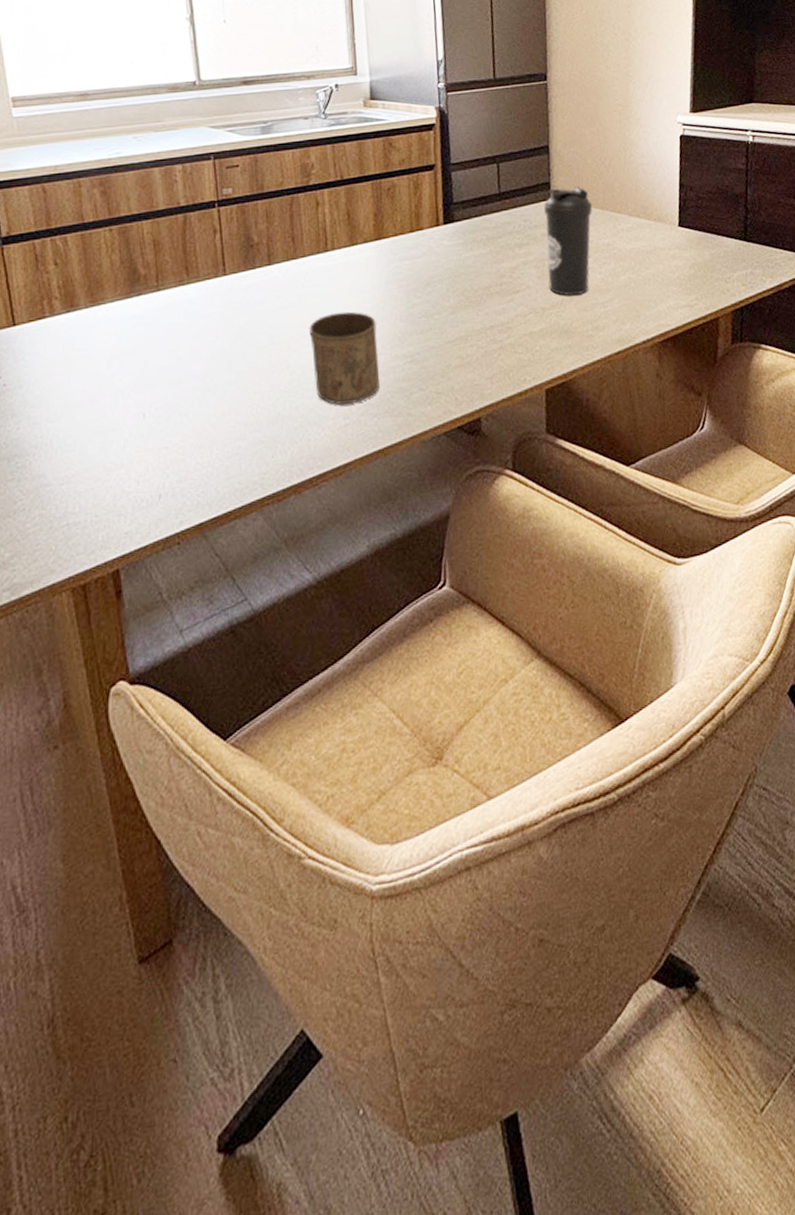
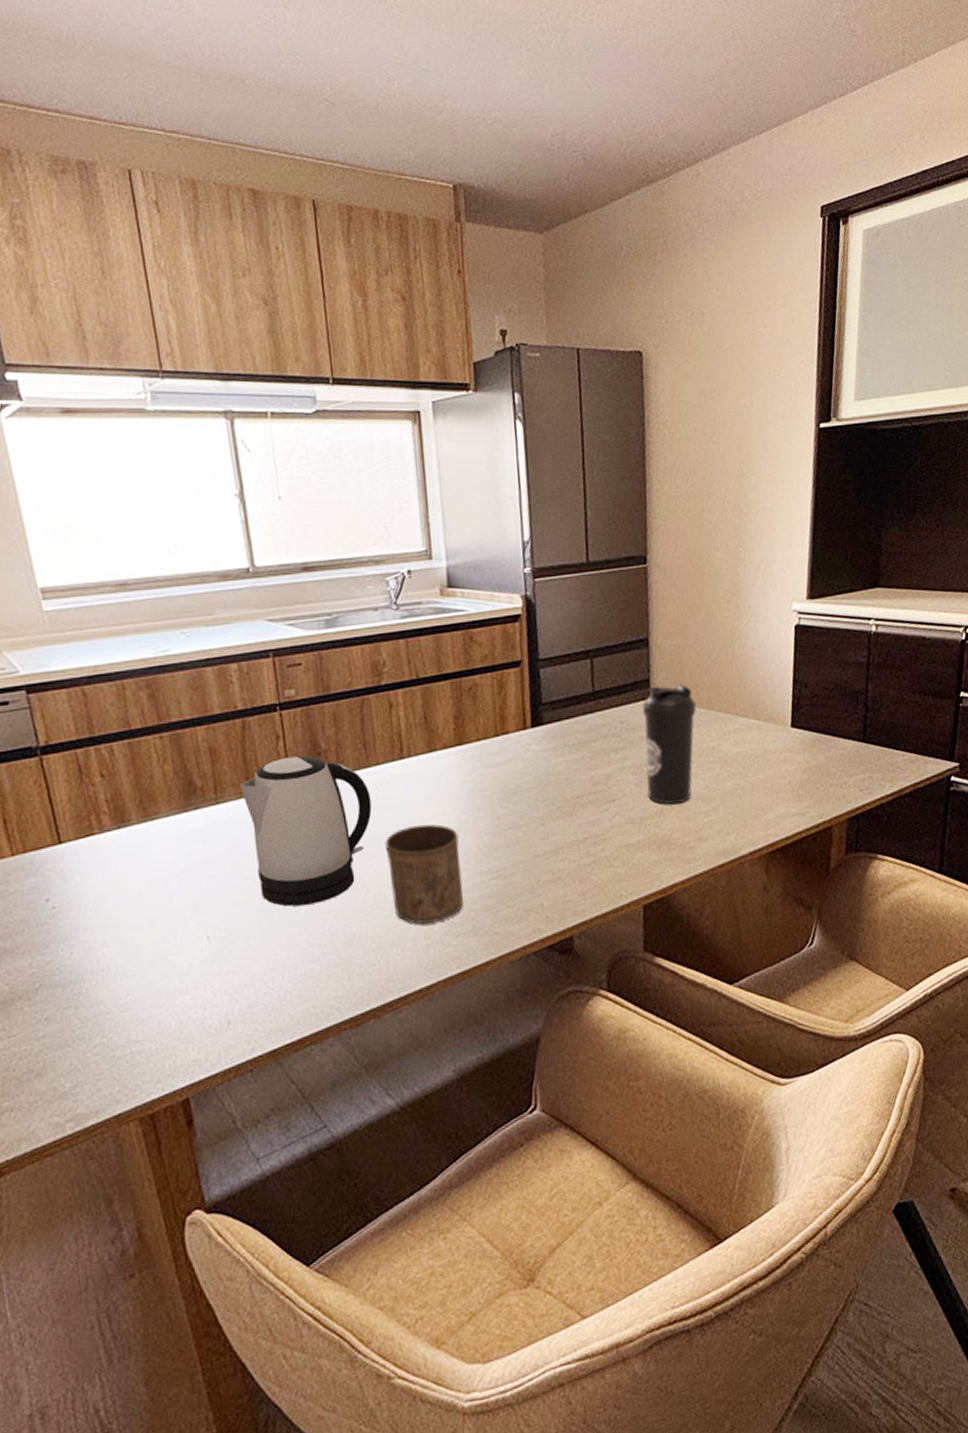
kettle: none [180,248,298,387] -> present [240,755,372,907]

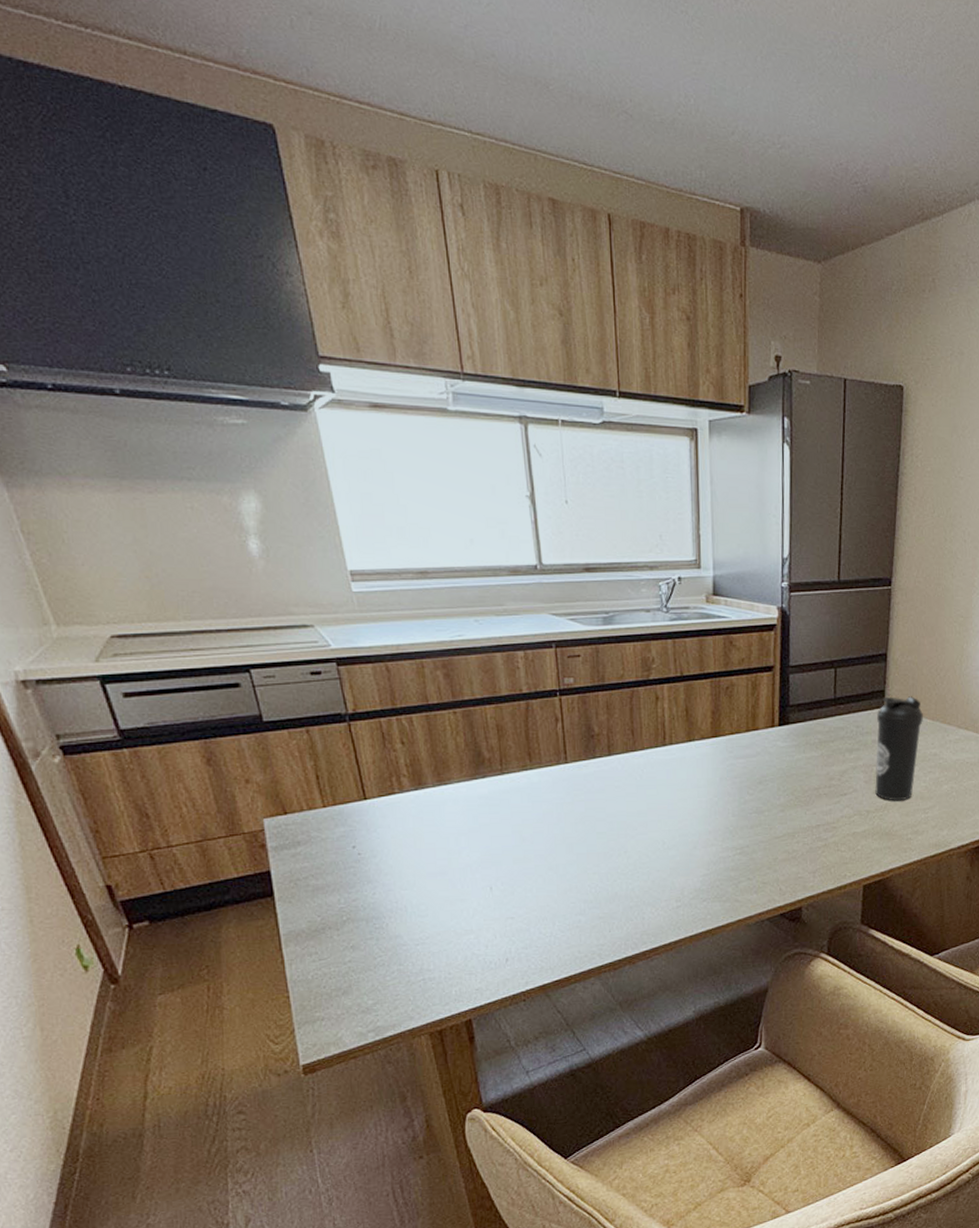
kettle: present [240,755,372,907] -> none [523,737,636,866]
cup: present [385,824,463,924] -> none [646,804,711,888]

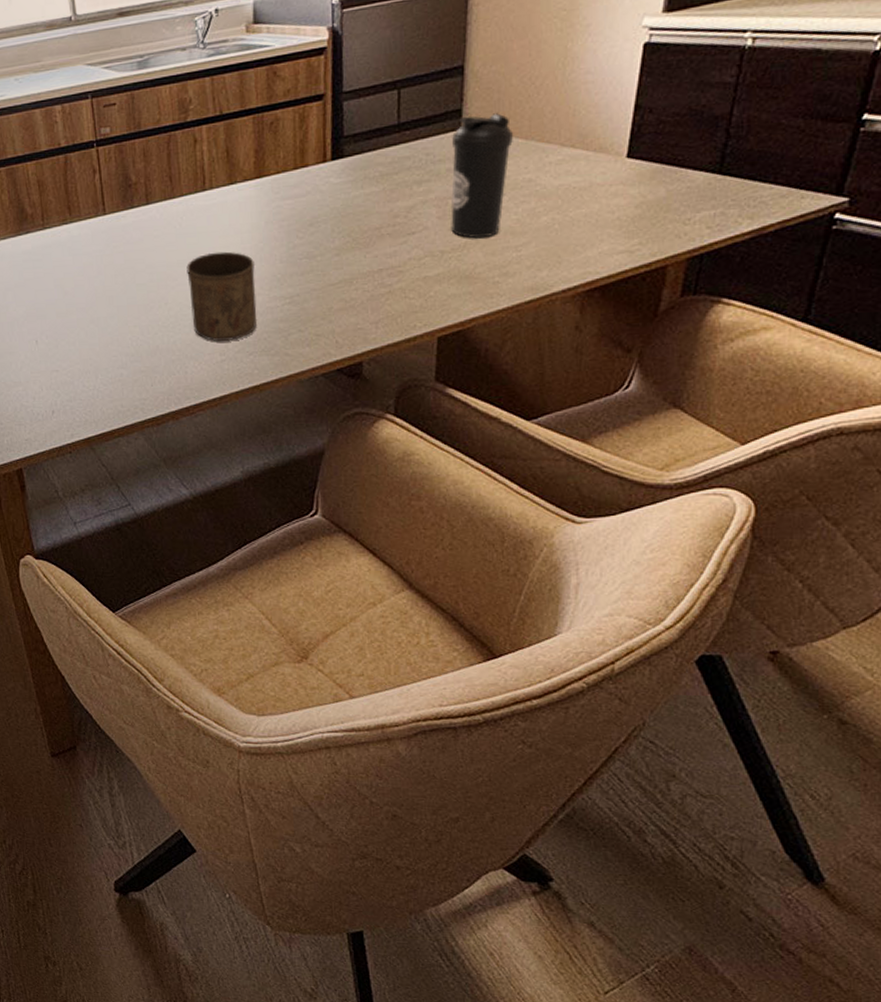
cup: none [646,804,711,888] -> present [186,251,257,341]

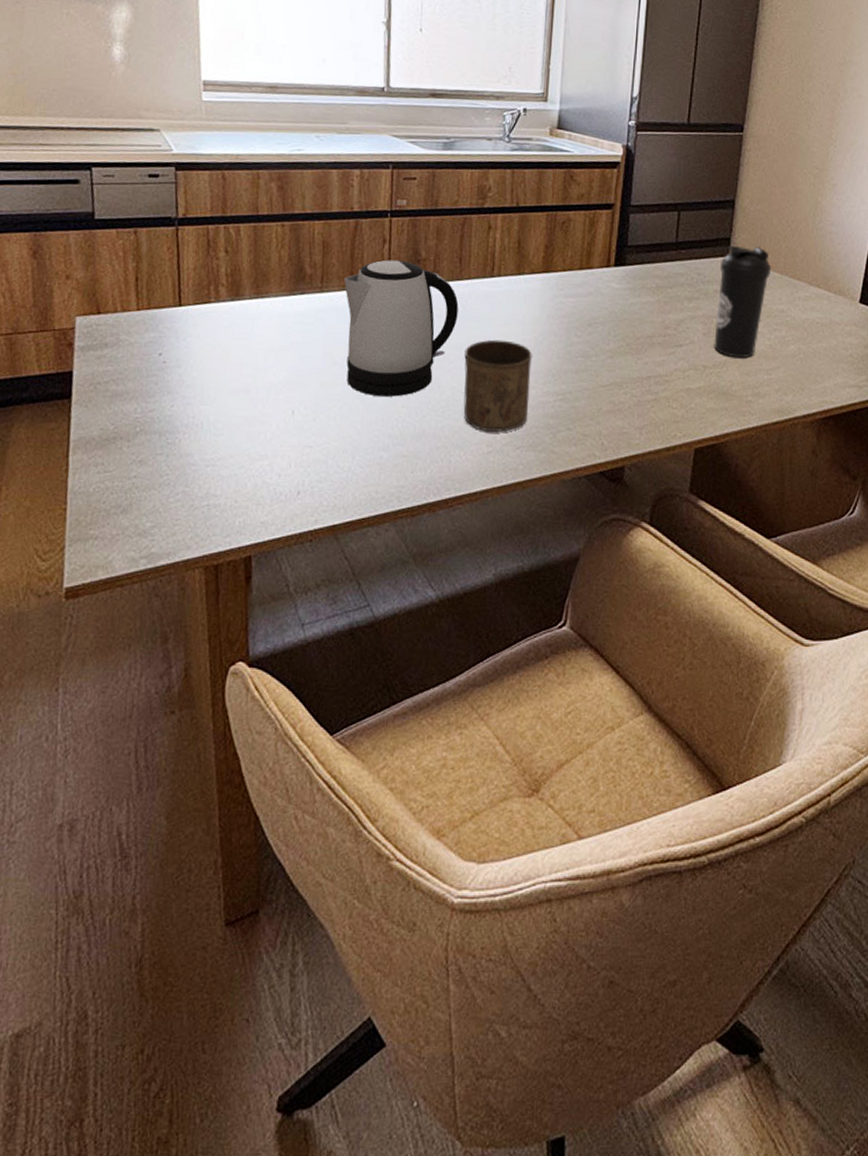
kettle: none [63,187,175,319] -> present [344,259,459,397]

